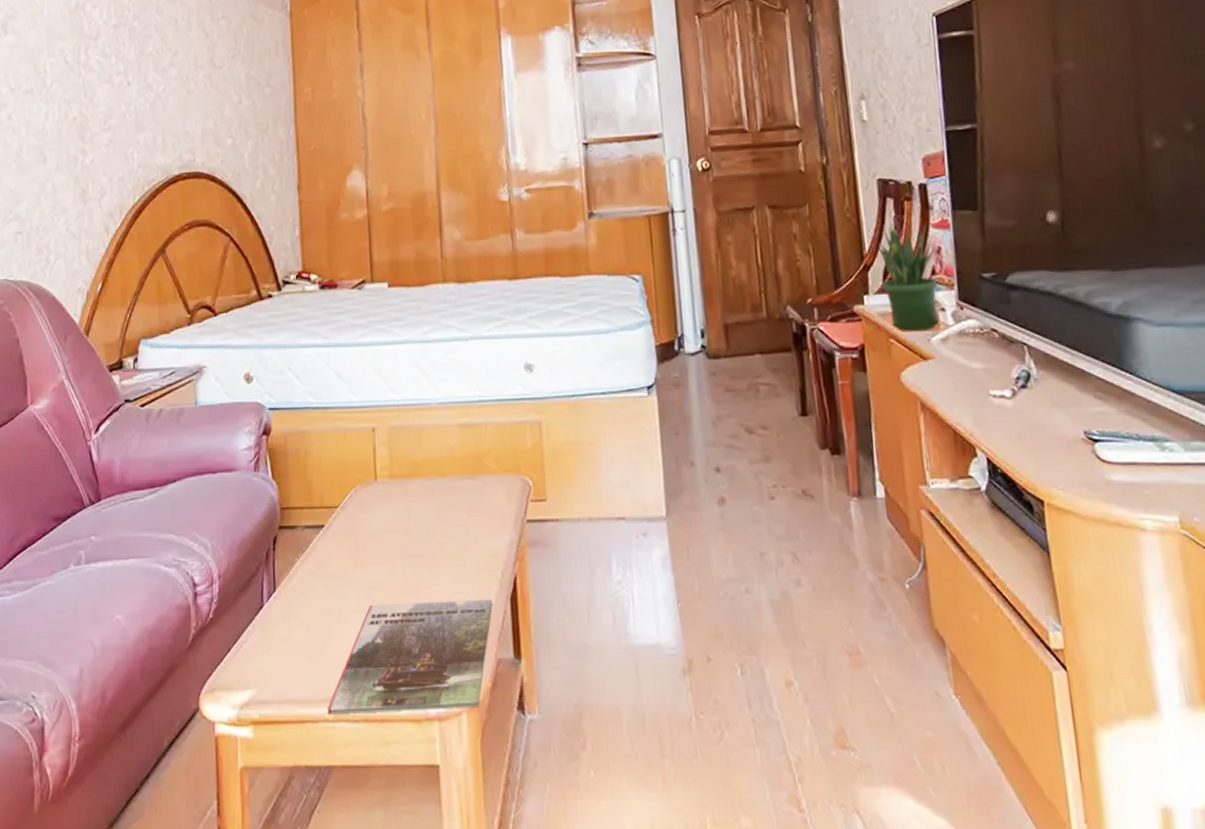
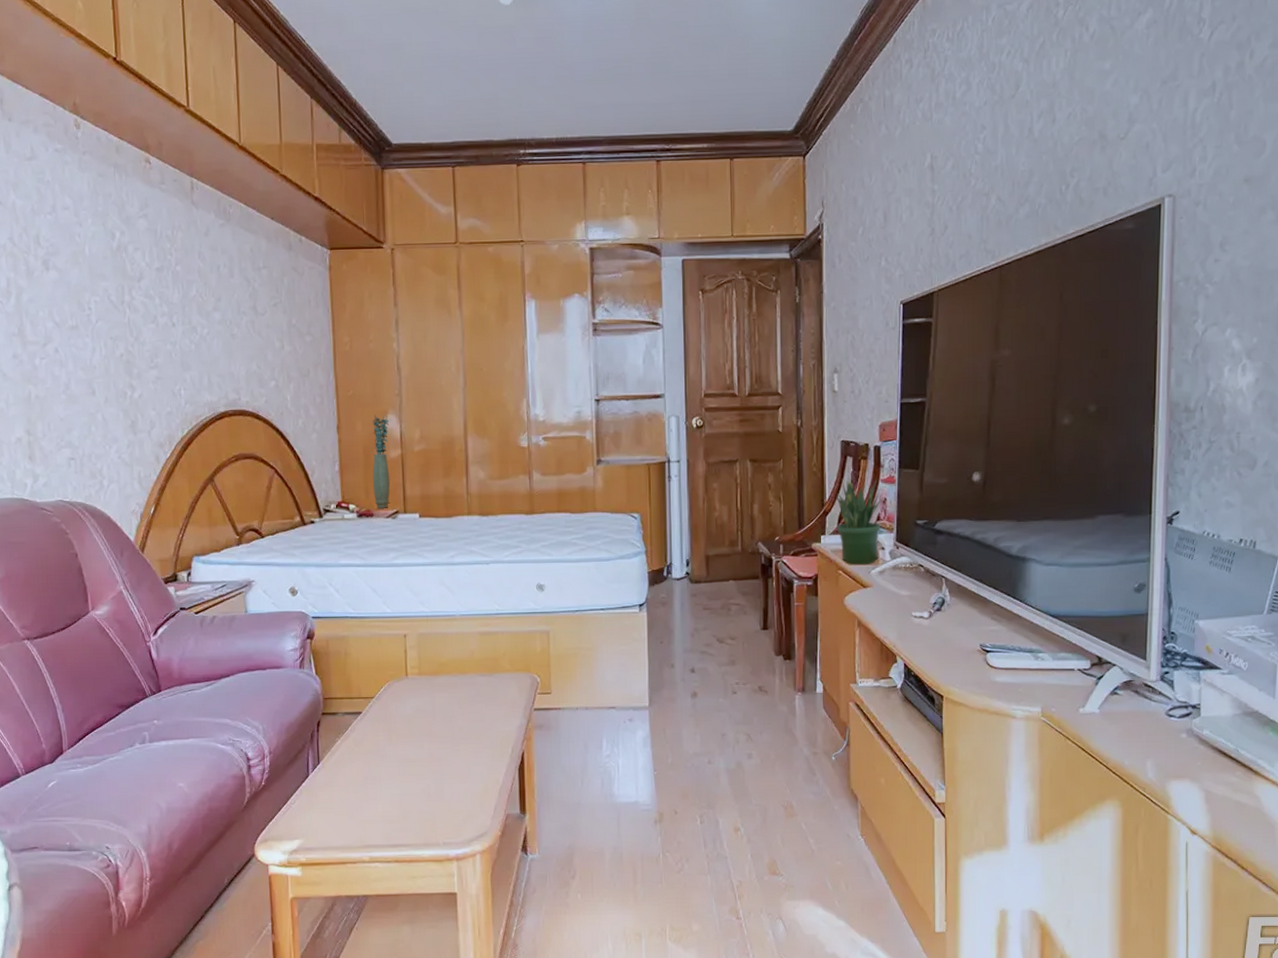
magazine: present [328,599,493,715] -> none [365,769,504,857]
vase: none [336,171,356,278] -> present [372,414,391,508]

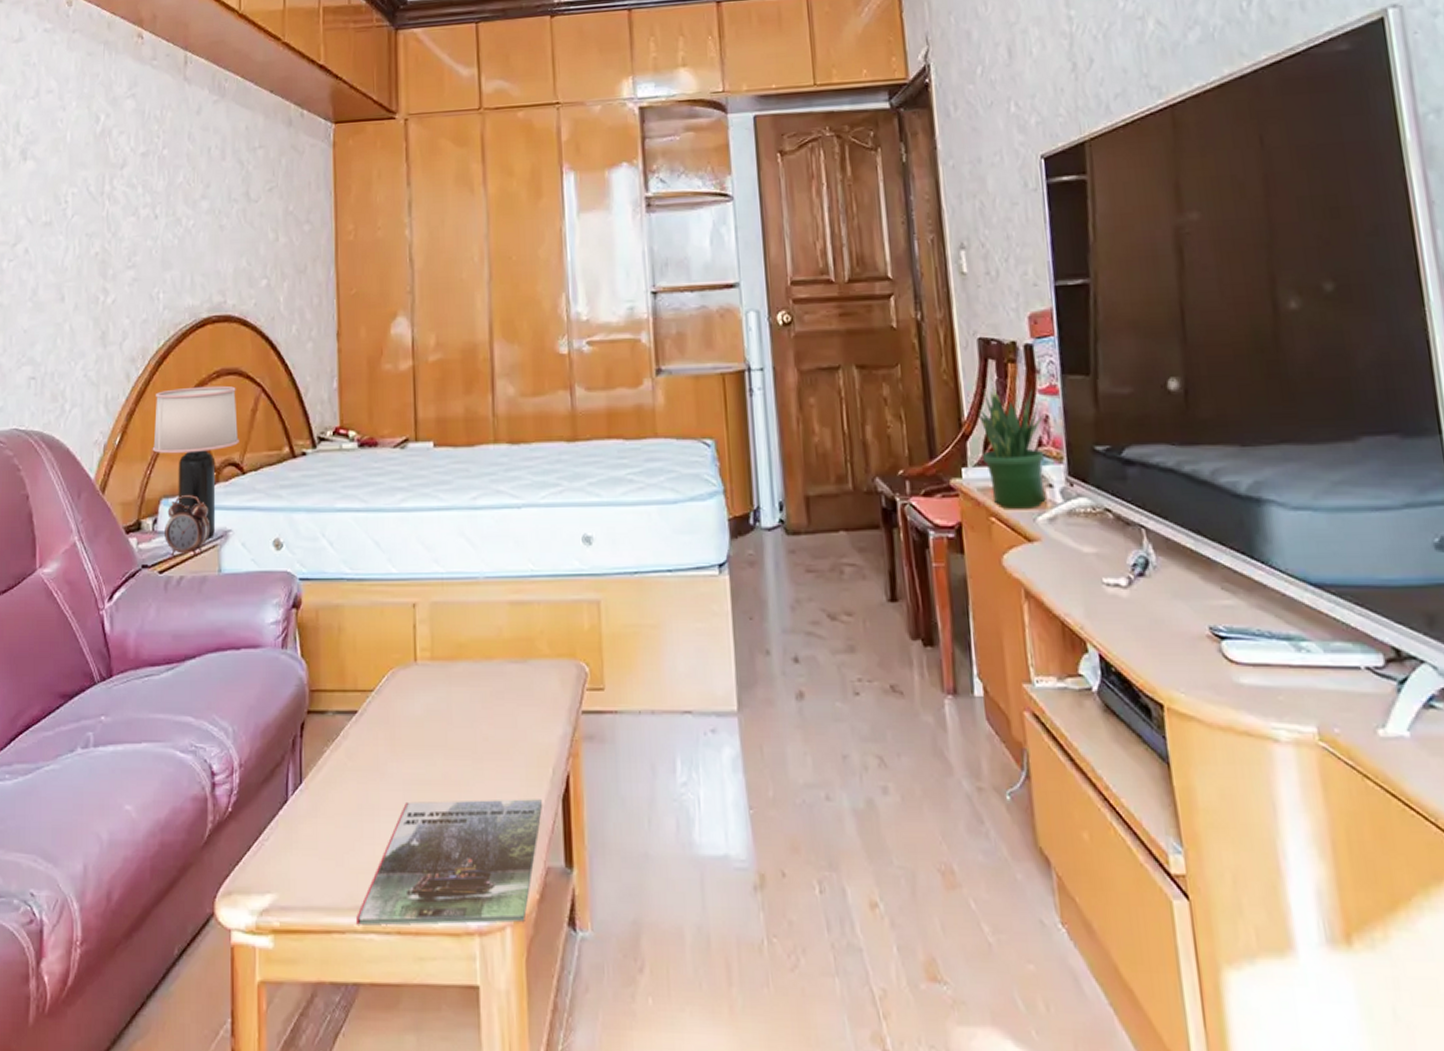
table lamp: none [183,467,257,587] -> present [152,385,239,539]
alarm clock: none [198,554,237,601] -> present [165,495,211,556]
magazine: none [365,769,504,857] -> present [357,799,543,925]
vase: present [372,414,391,508] -> none [377,317,399,436]

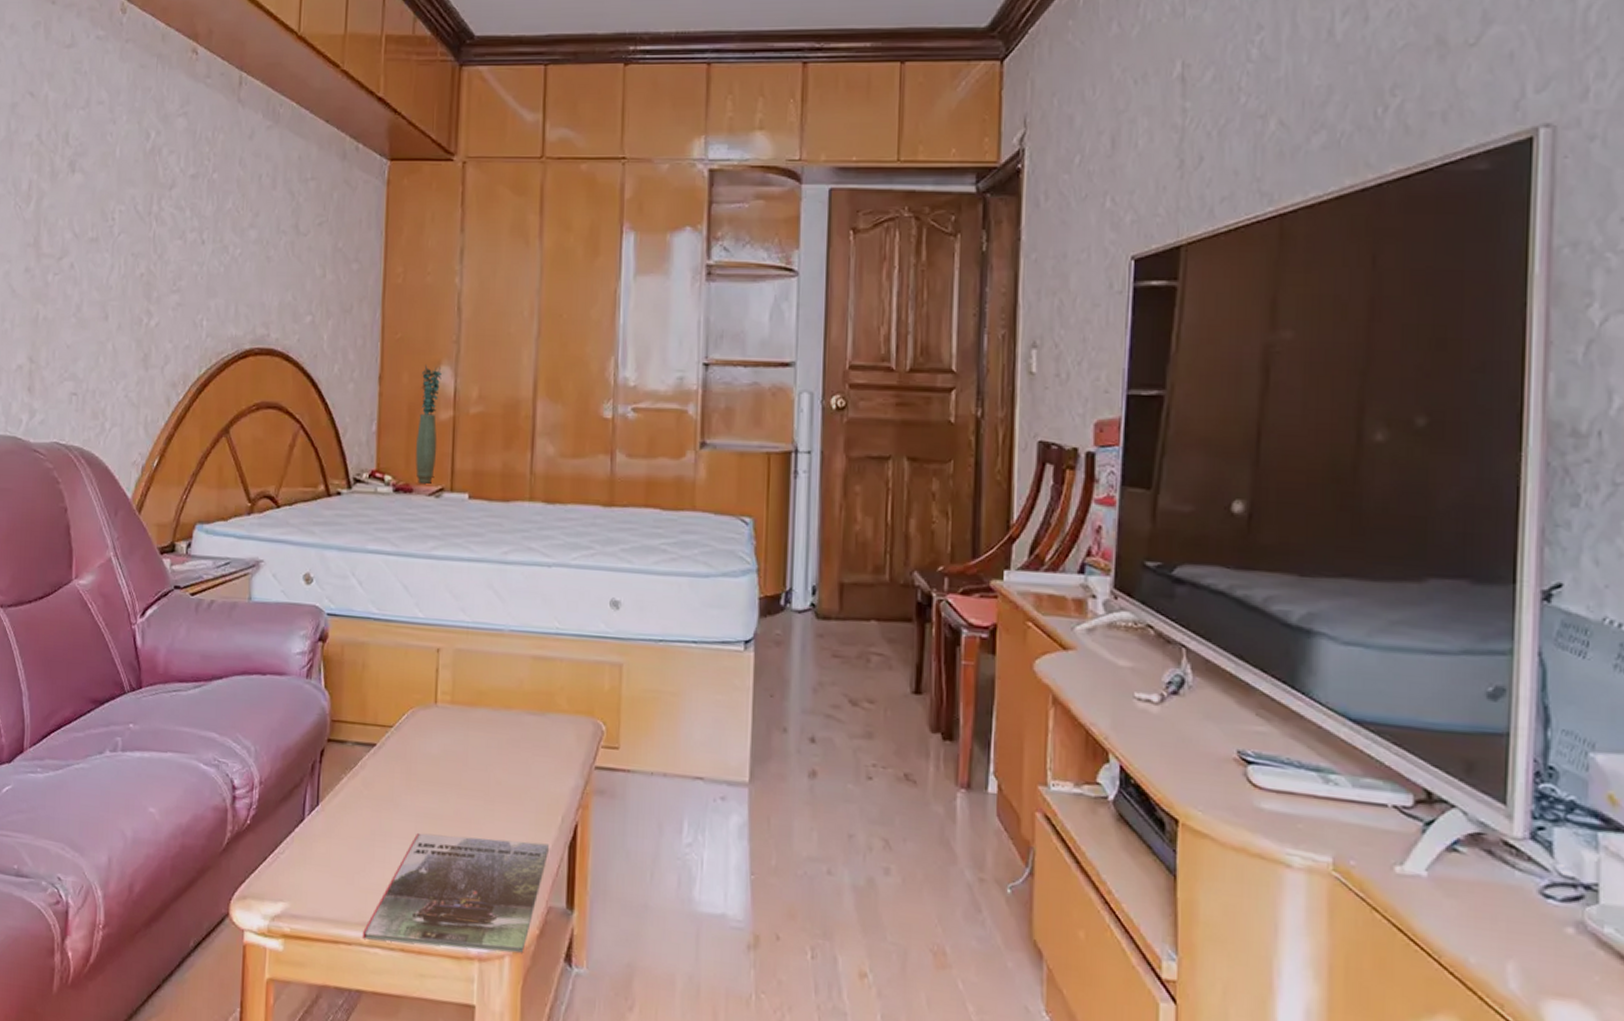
table lamp: present [152,385,239,539] -> none [189,417,275,567]
alarm clock: present [165,495,211,556] -> none [198,522,243,583]
vase: none [377,317,399,436] -> present [415,364,442,484]
planter: present [977,386,1047,511] -> none [1027,492,1100,619]

